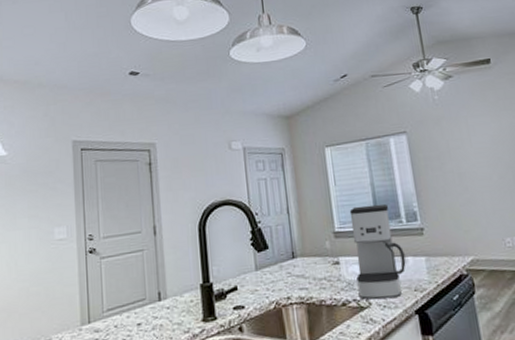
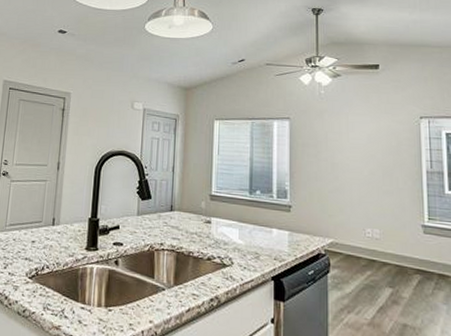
coffee maker: present [349,203,406,300] -> none [223,176,270,263]

